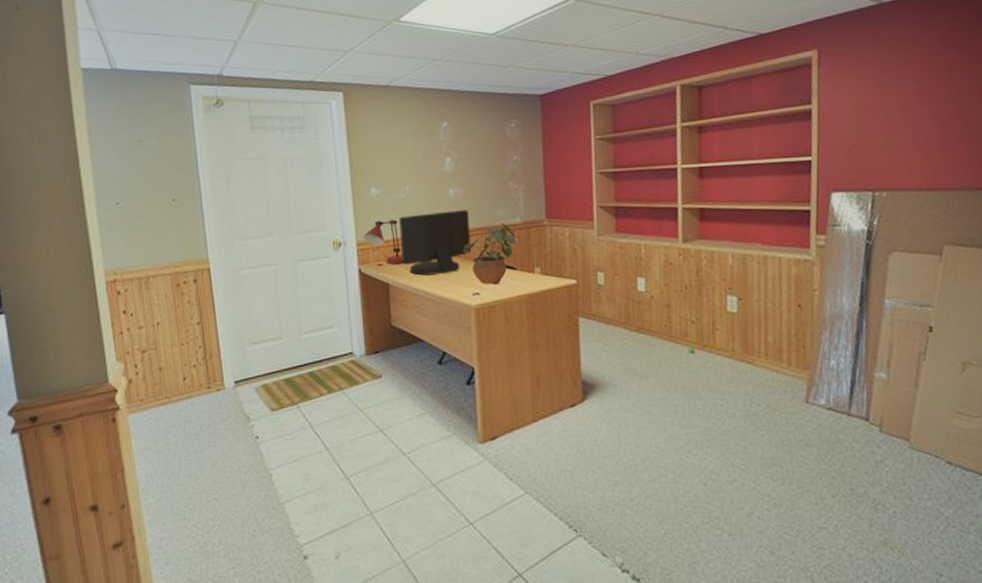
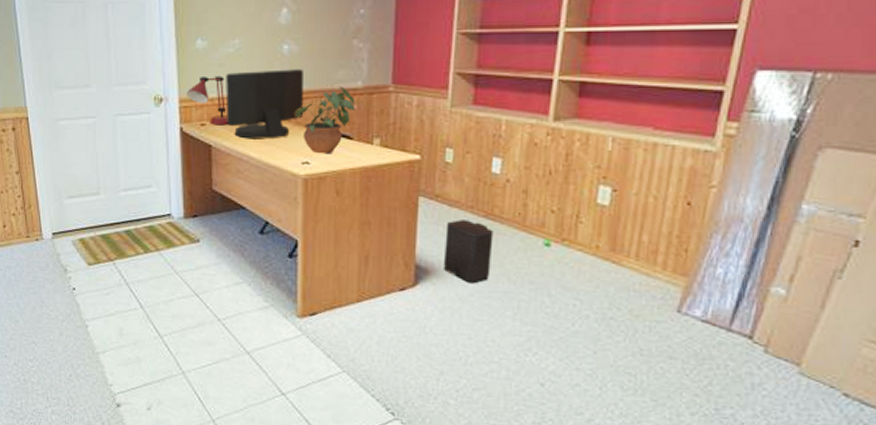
pedal bin: none [605,335,648,394] -> present [444,219,494,284]

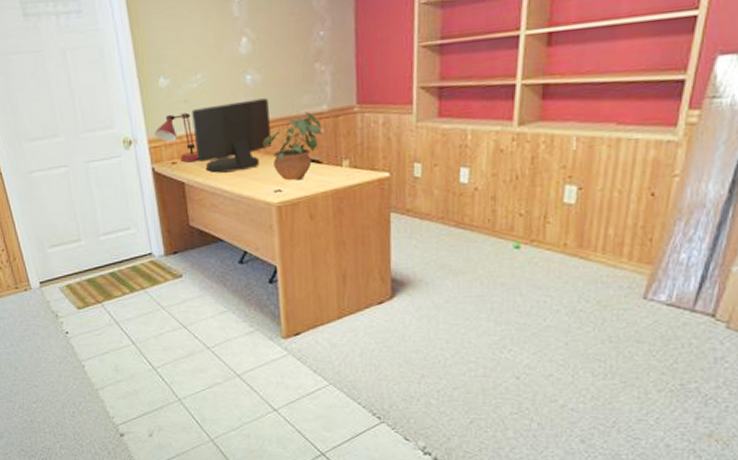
pedal bin: present [444,219,494,284] -> none [418,231,465,291]

